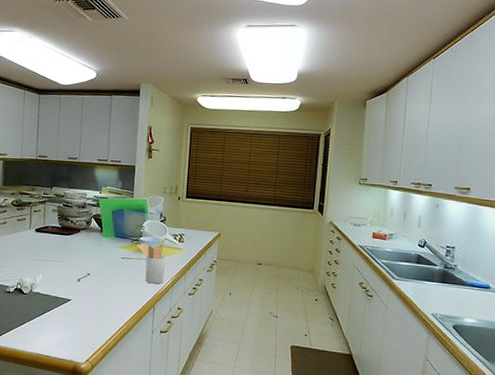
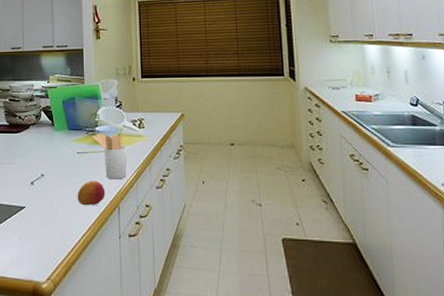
fruit: none [118,283,144,304] -> present [77,181,106,206]

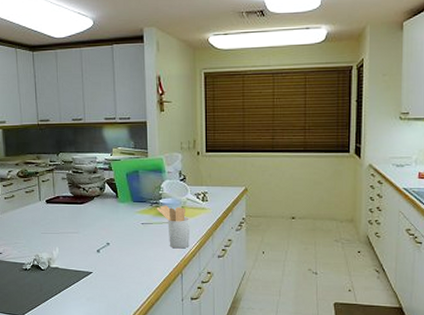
fruit: present [77,181,106,206] -> none [142,250,169,272]

